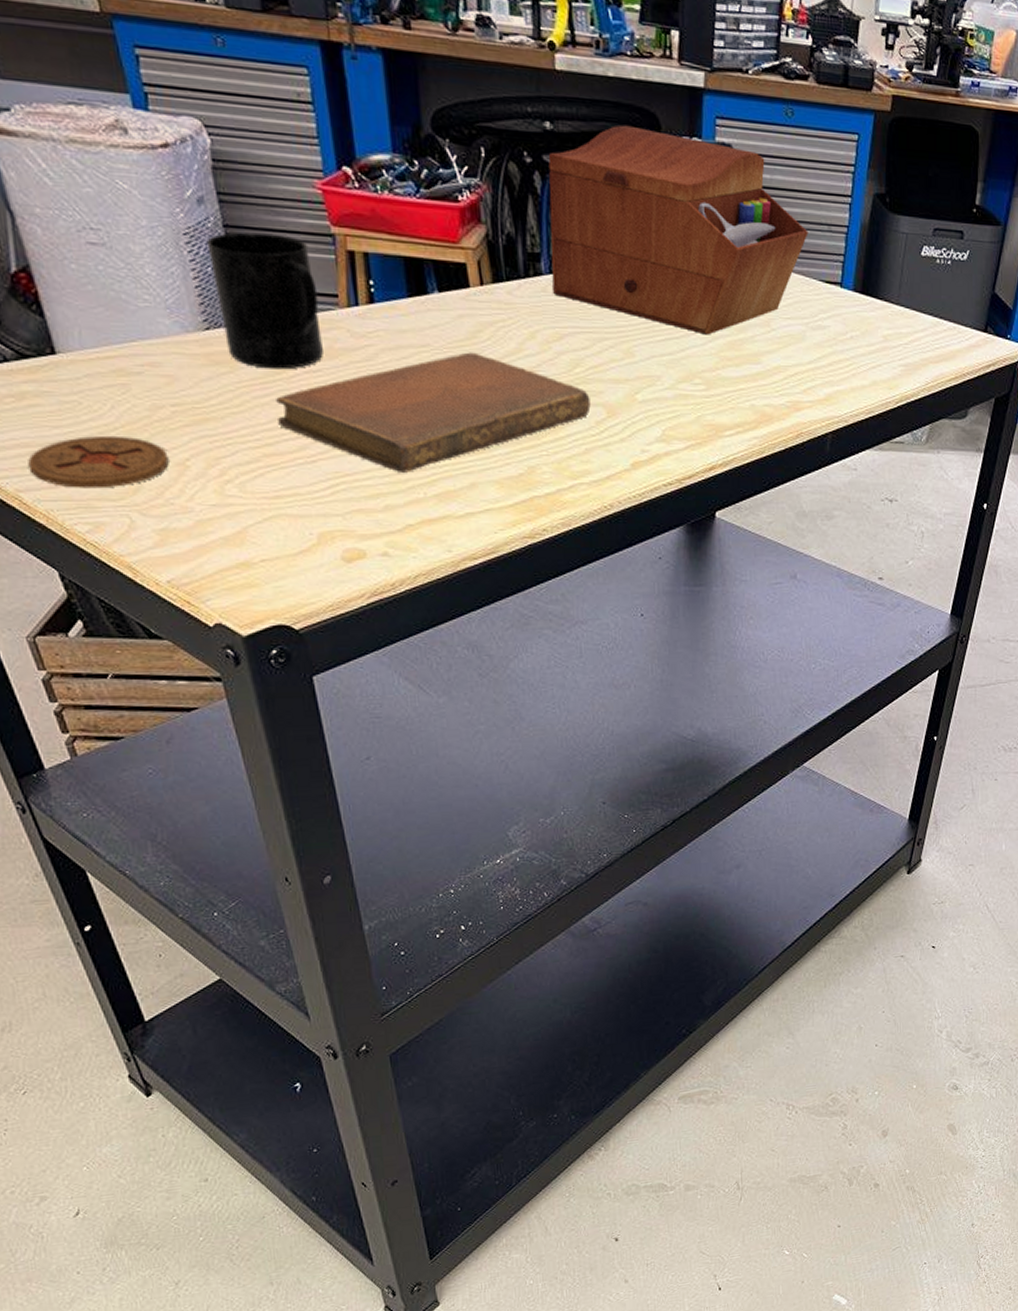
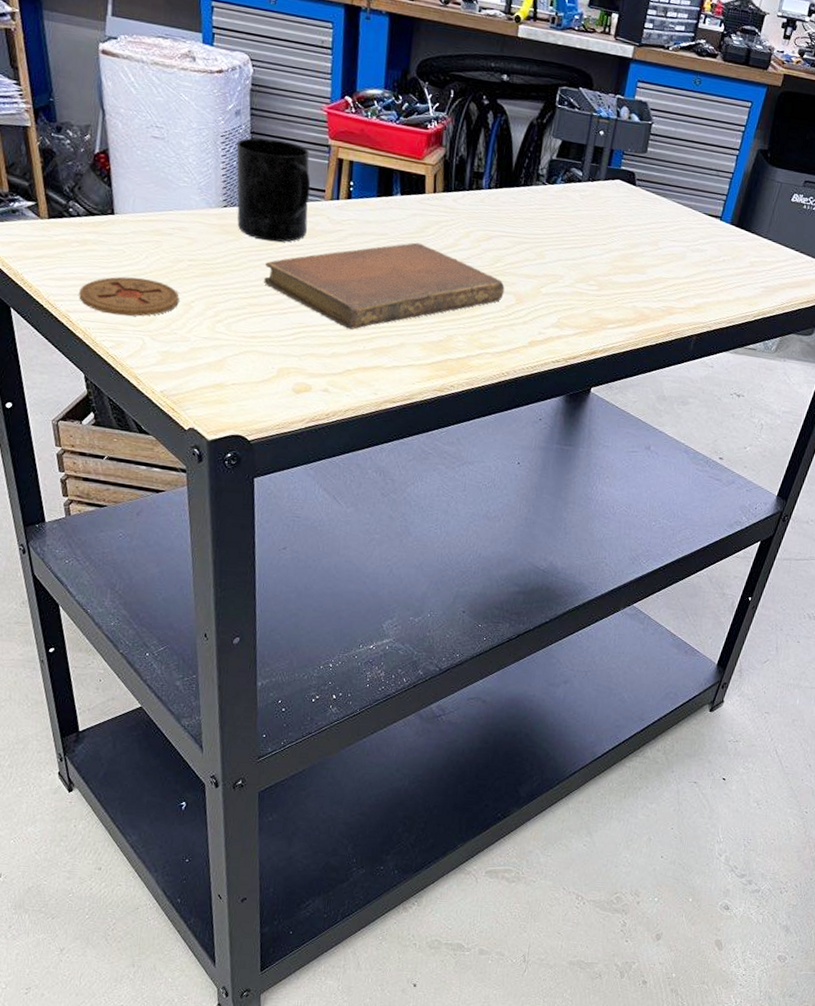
sewing box: present [548,125,808,335] -> none [489,81,700,248]

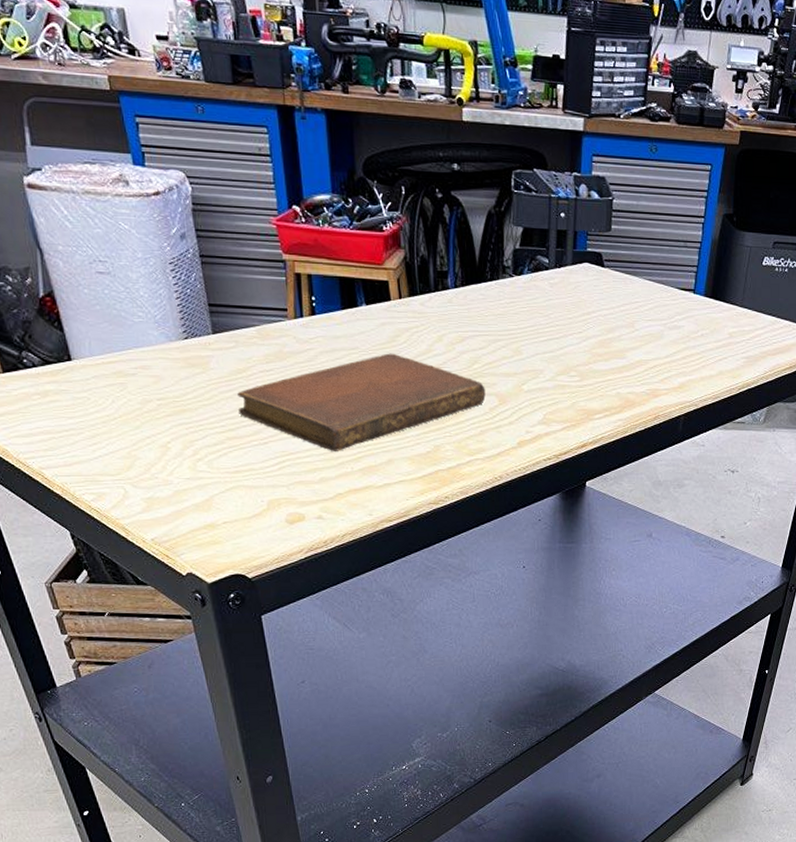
coaster: present [79,276,180,317] -> none [49,424,155,466]
mug: present [236,137,311,242] -> none [187,260,275,370]

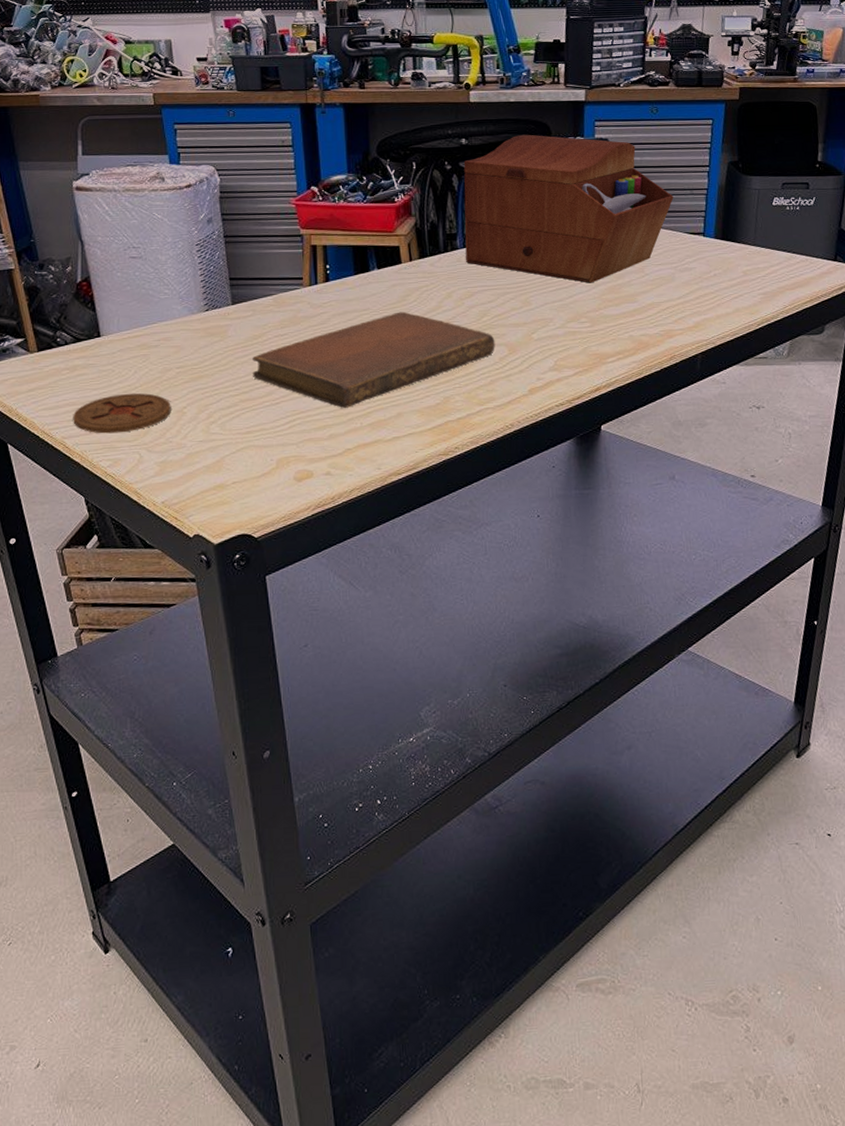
coaster: none [49,424,155,466] -> present [73,393,171,434]
sewing box: none [455,164,668,335] -> present [464,134,674,283]

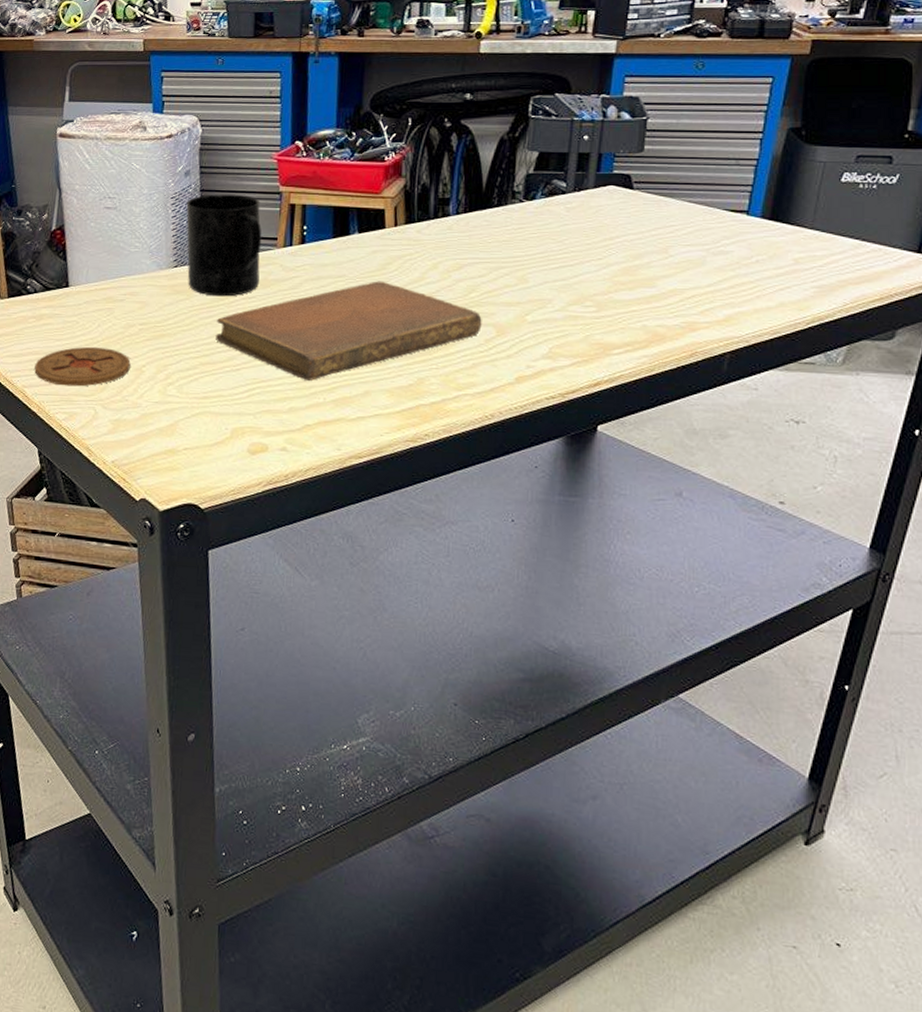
mug: none [211,238,289,336] -> present [186,194,262,297]
sewing box: present [464,134,674,283] -> none [458,90,714,262]

